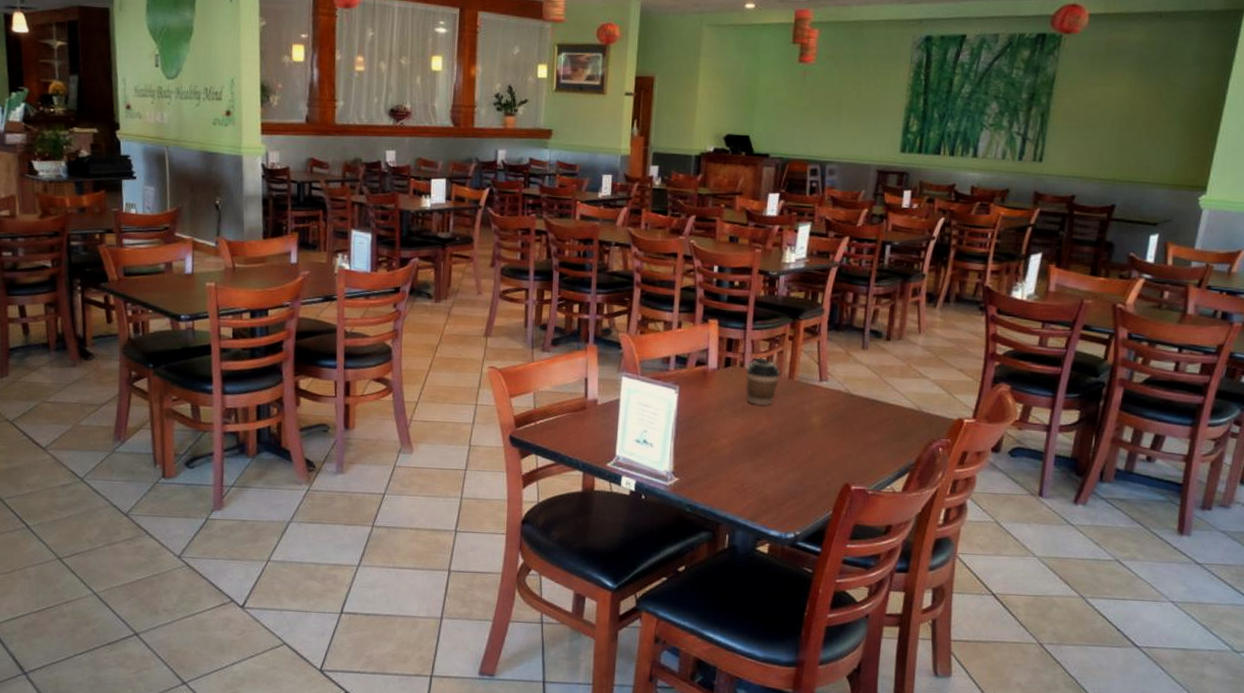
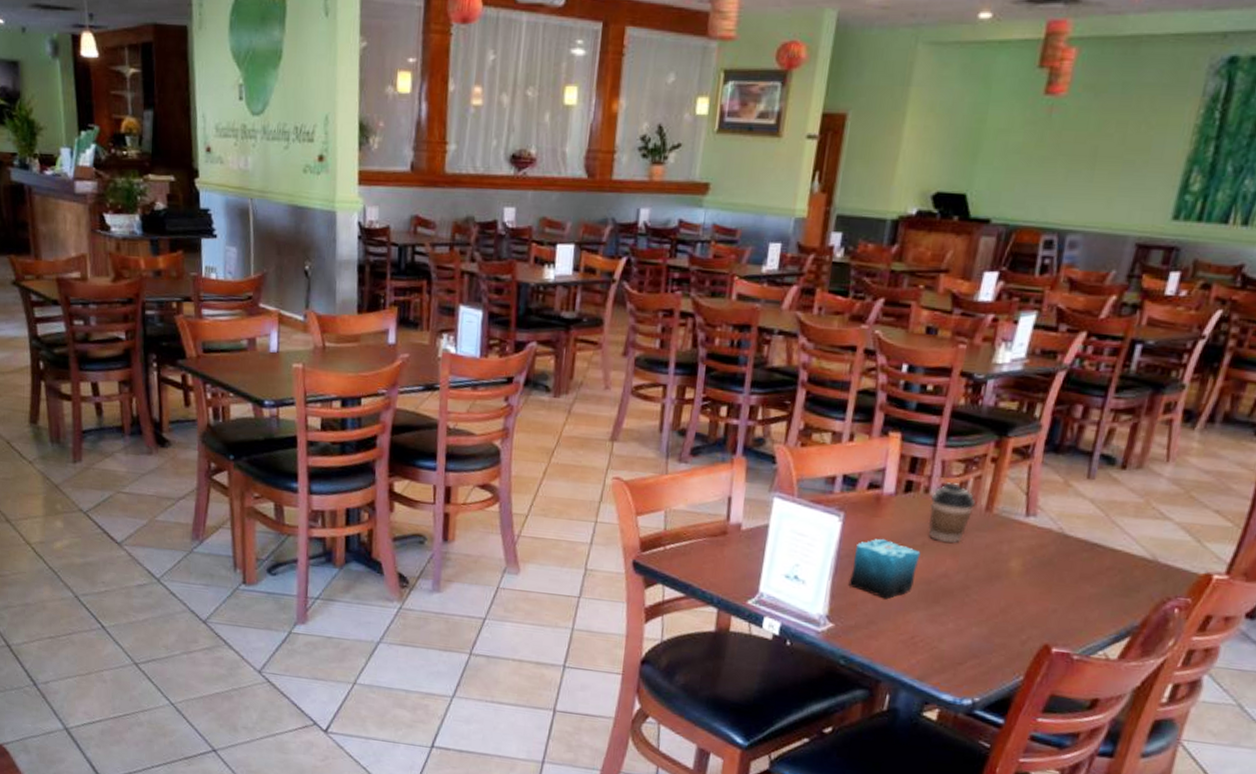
candle: none [687,405,742,455] -> present [848,538,921,600]

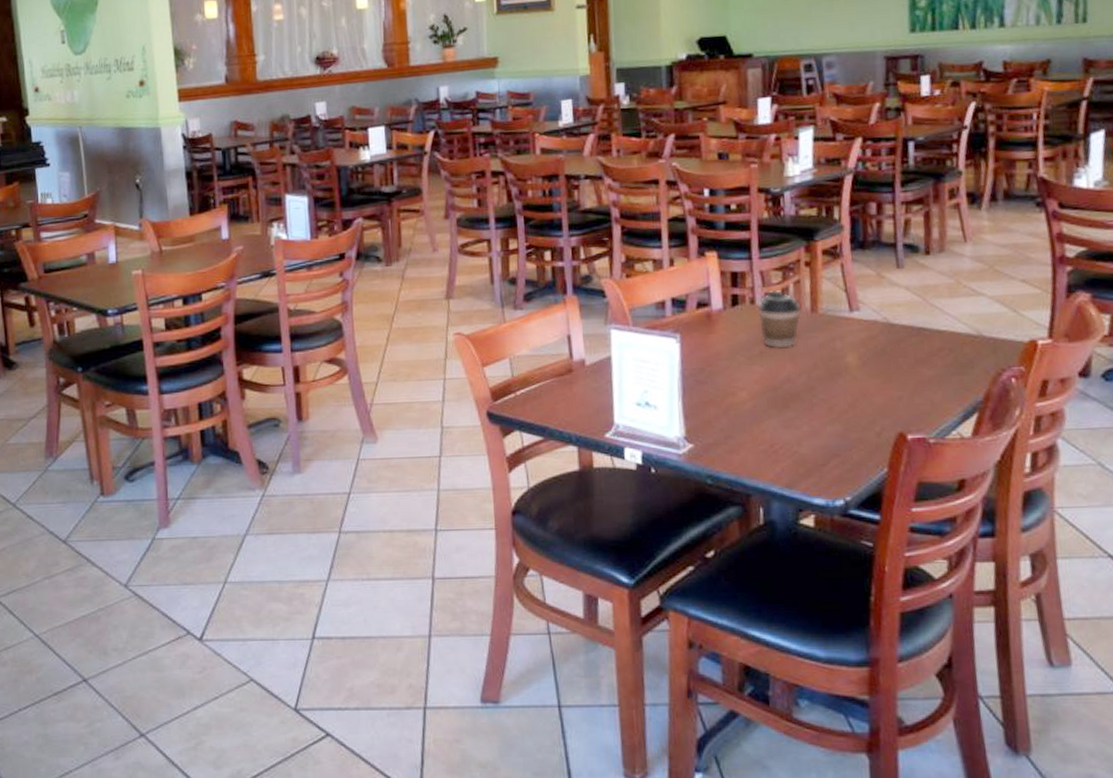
candle: present [848,538,921,600] -> none [698,353,761,412]

